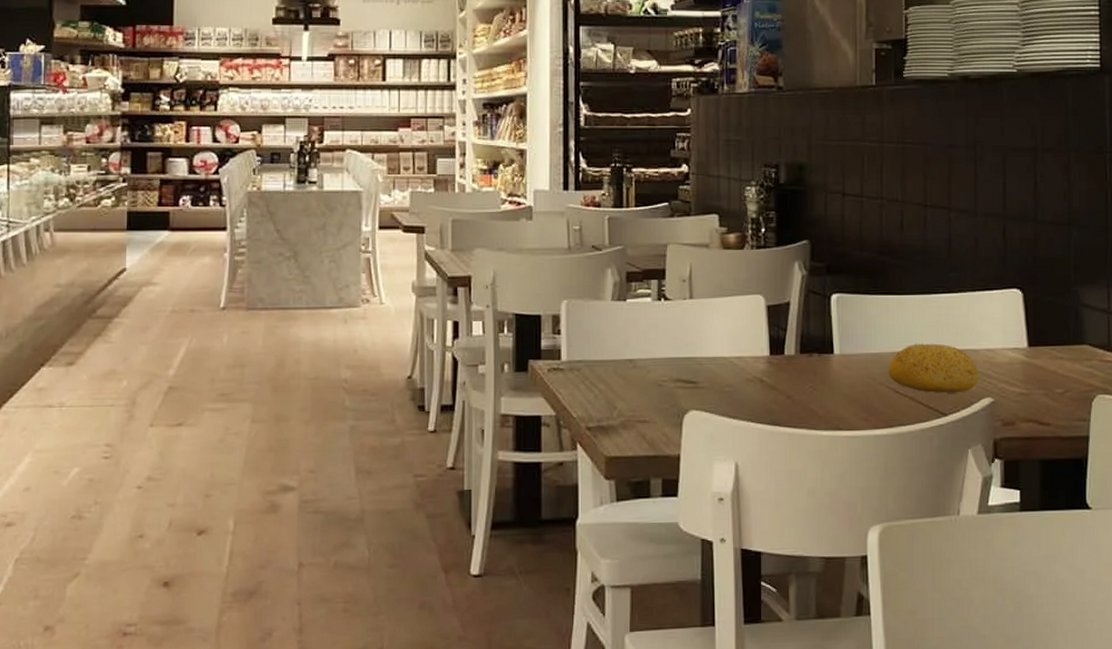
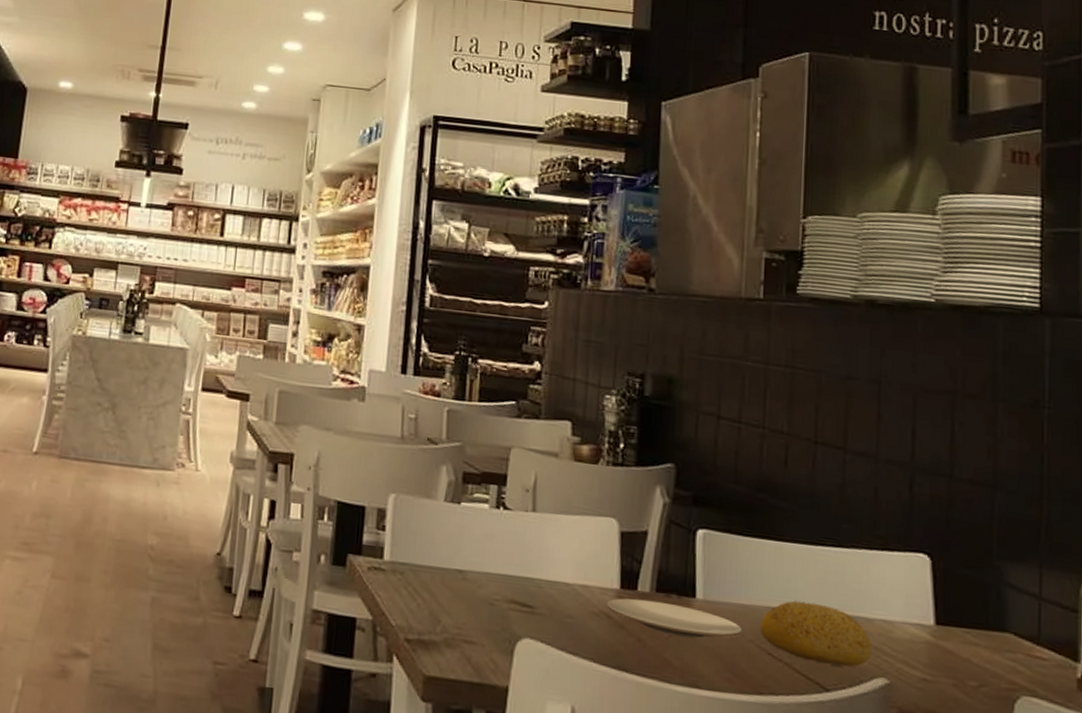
plate: none [759,361,873,389] -> present [607,598,742,639]

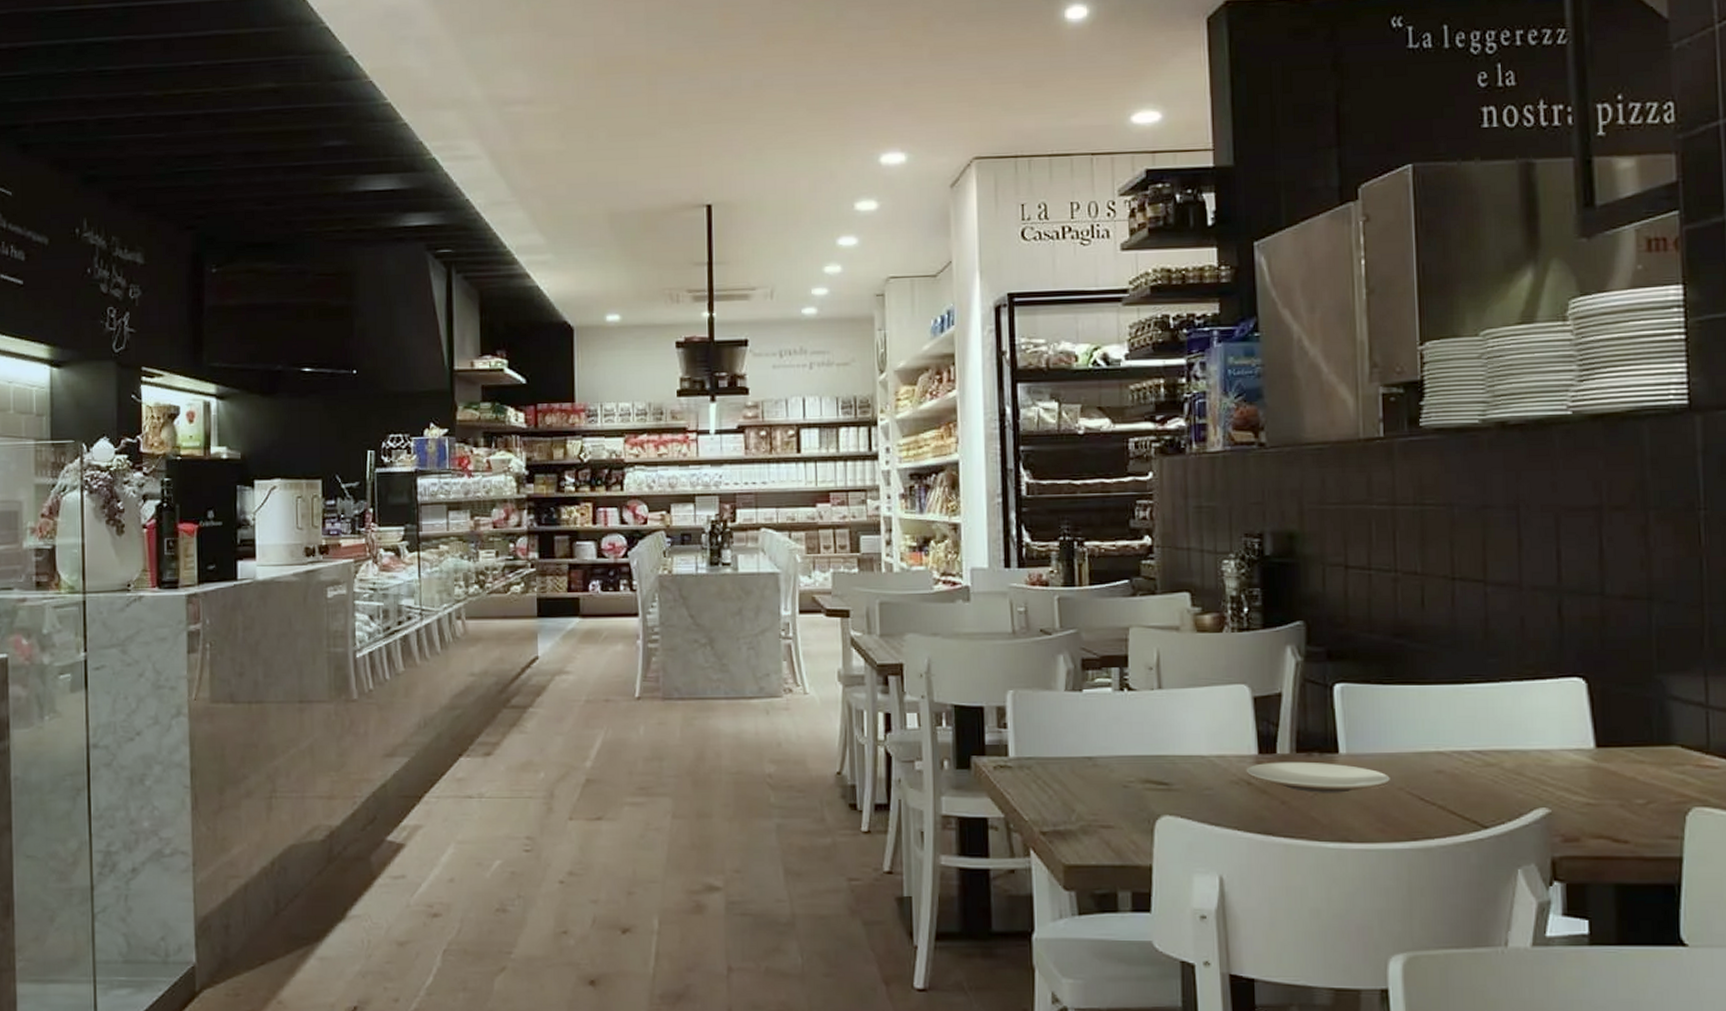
bread roll: present [760,600,872,667] -> none [1409,742,1530,802]

